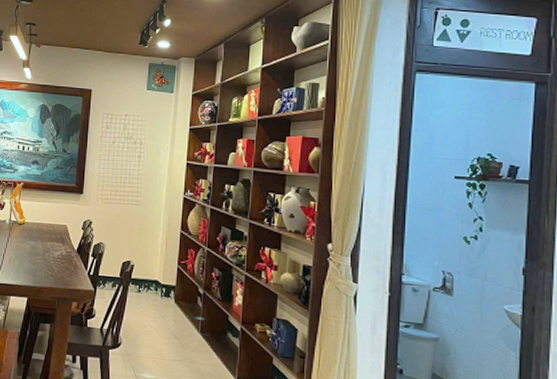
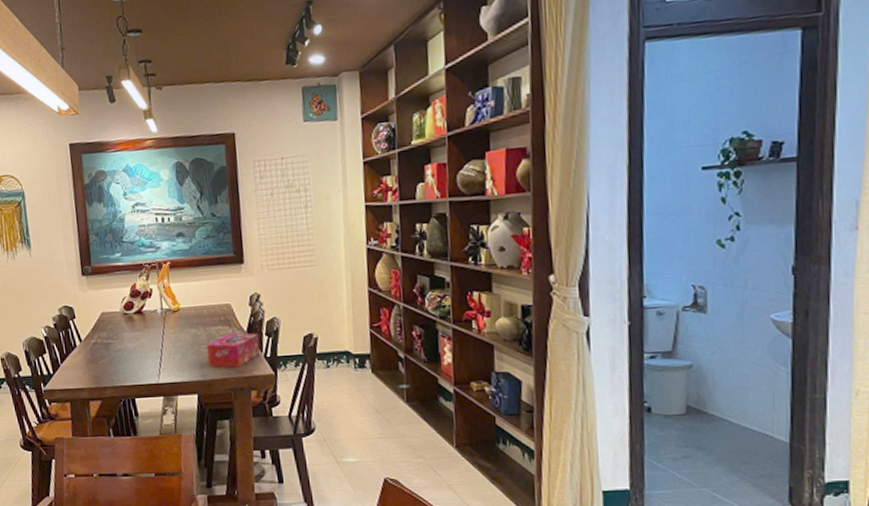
tissue box: none [40,250,86,280] -> present [207,332,261,368]

